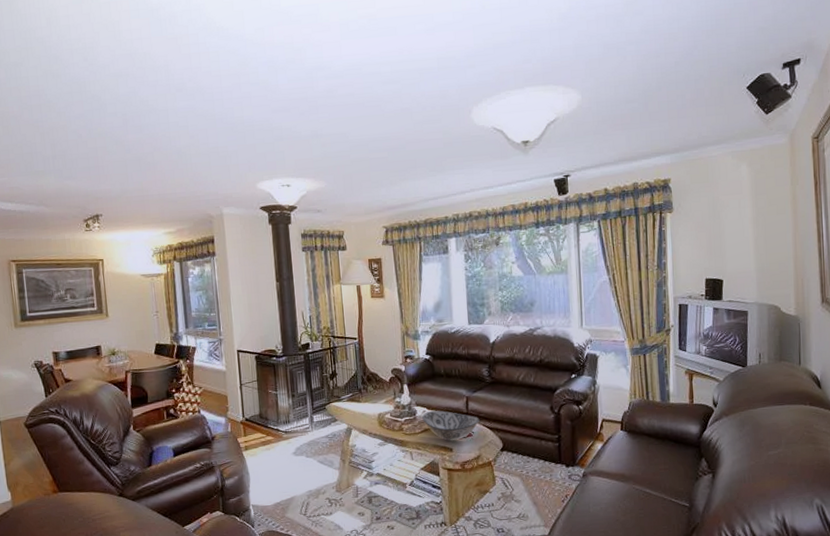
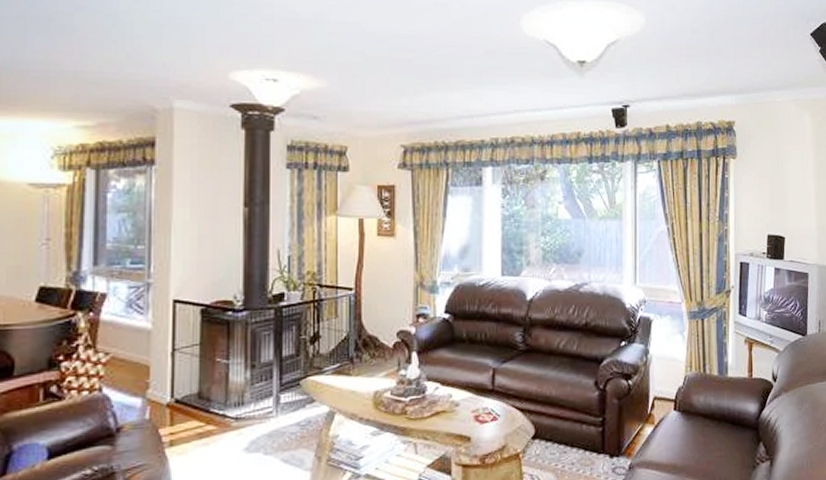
decorative bowl: present [422,410,480,440] -> none [434,386,508,427]

